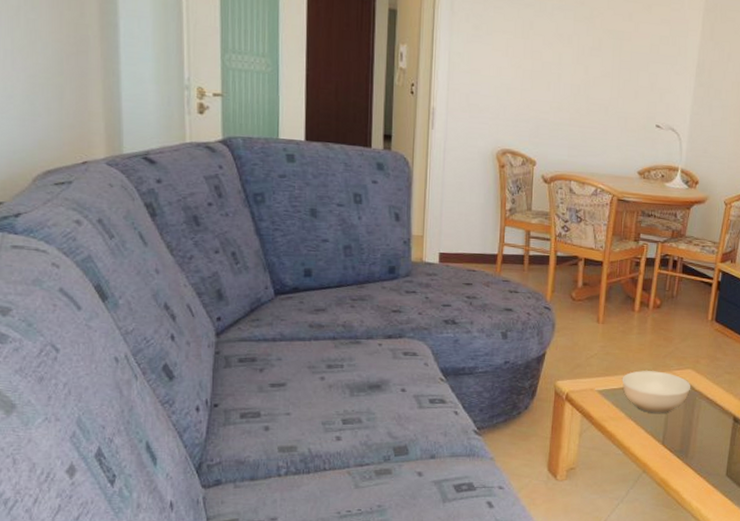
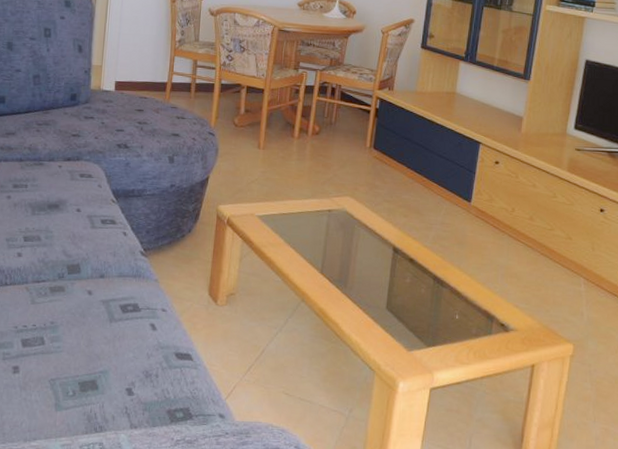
bowl: present [621,370,691,413] -> none [281,196,350,241]

